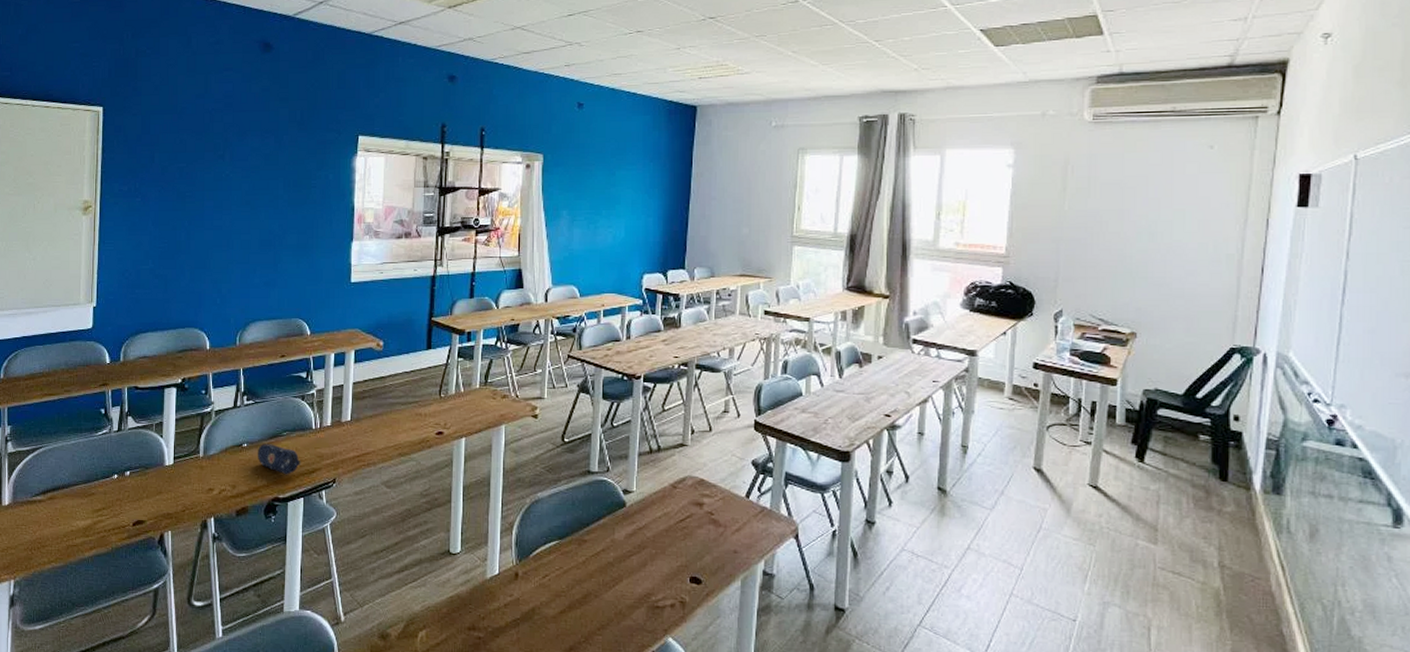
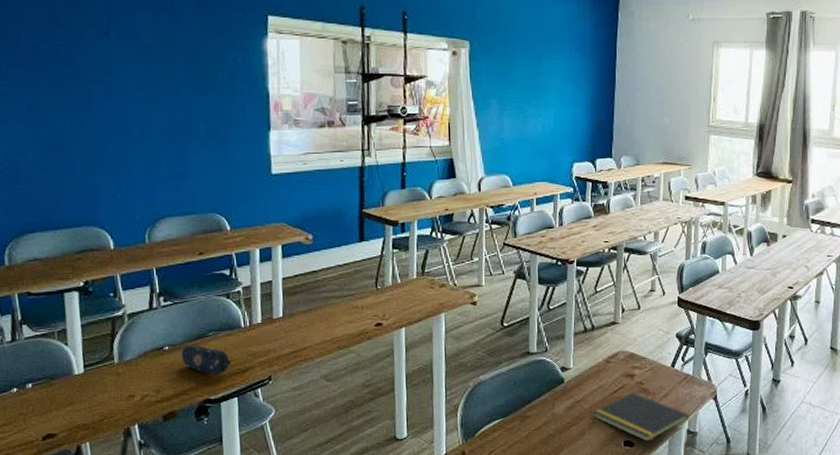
notepad: none [656,523,765,580] -> present [593,392,689,442]

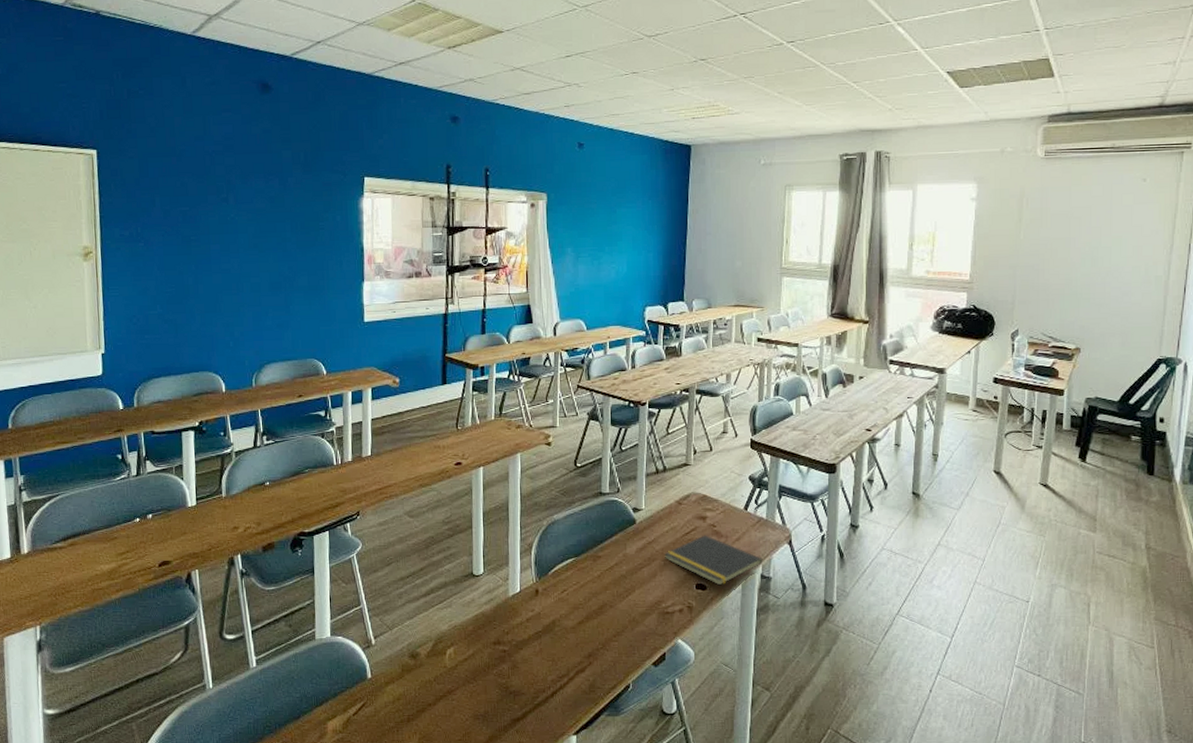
pencil case: present [181,345,232,376] -> none [280,481,325,510]

